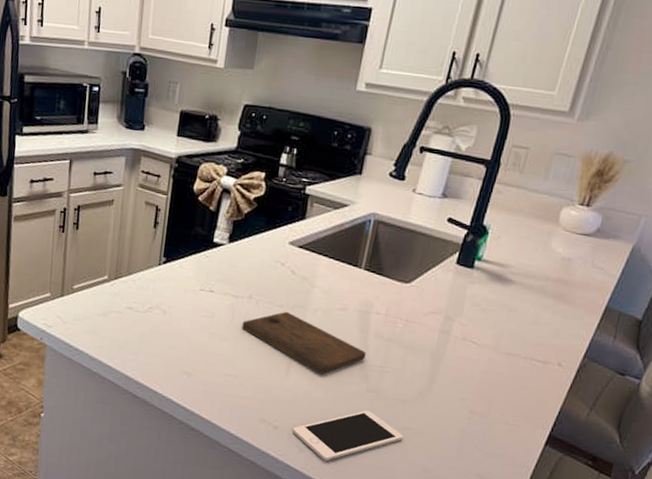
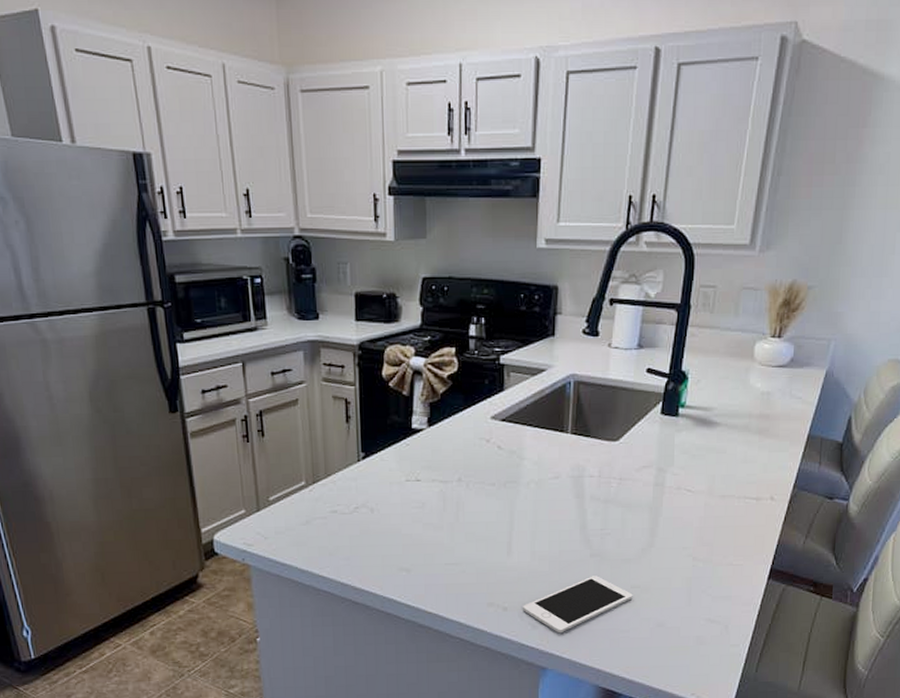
cutting board: present [241,311,366,374] -> none [455,489,585,547]

